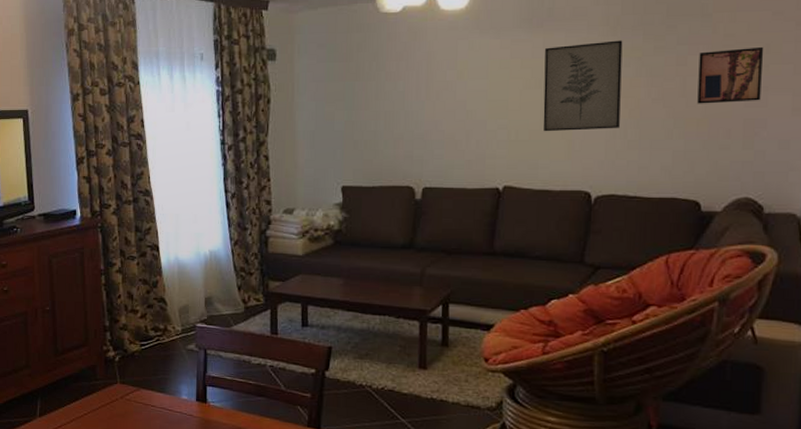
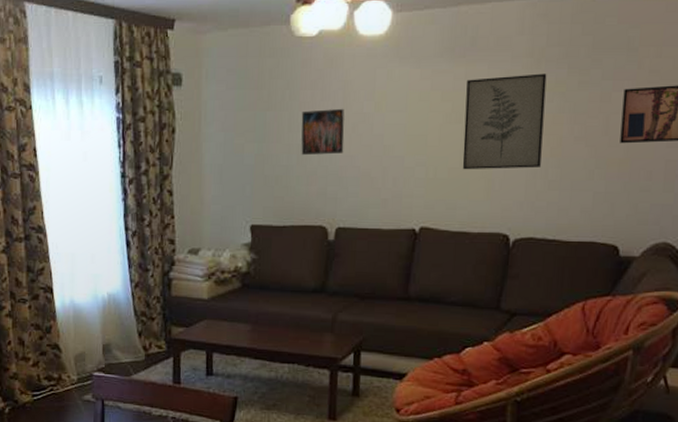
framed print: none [387,77,429,121] -> present [301,108,345,156]

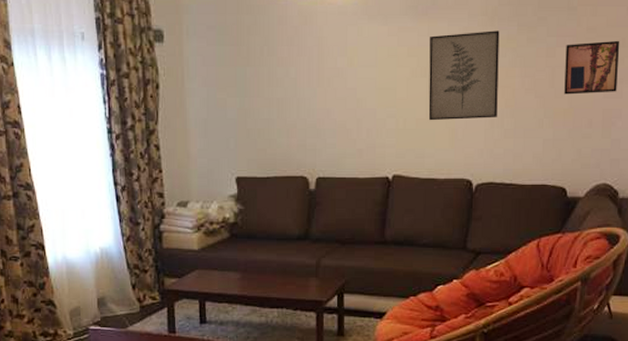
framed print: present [301,108,345,156] -> none [279,63,321,109]

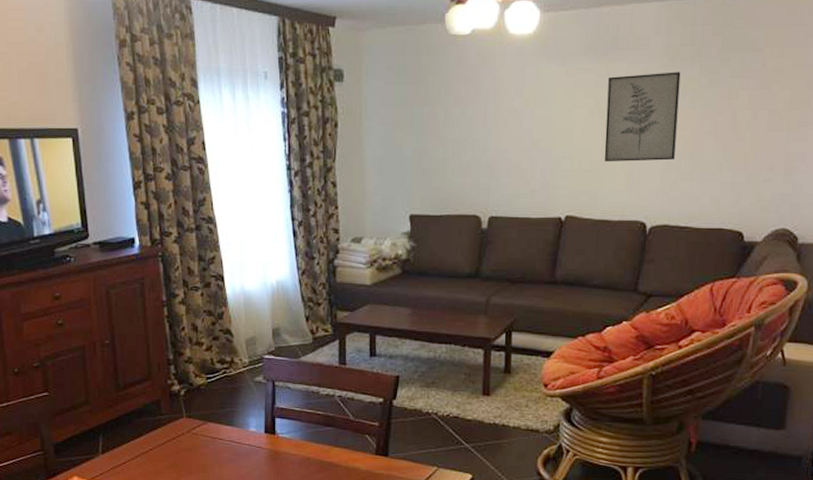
wall art: present [564,40,620,95] -> none [745,82,807,138]

